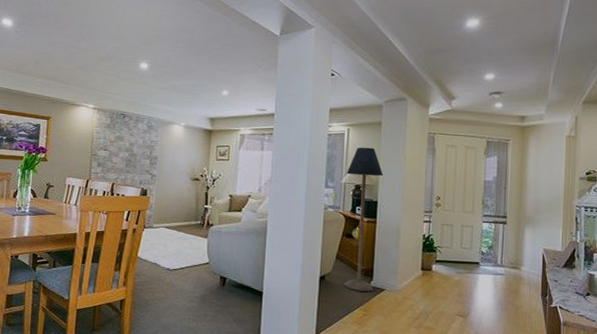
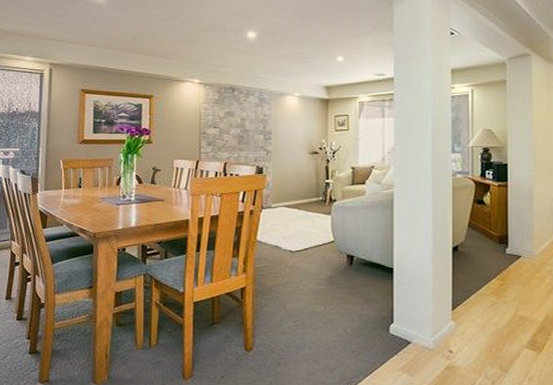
floor lamp: present [343,147,384,292] -> none [473,107,512,261]

